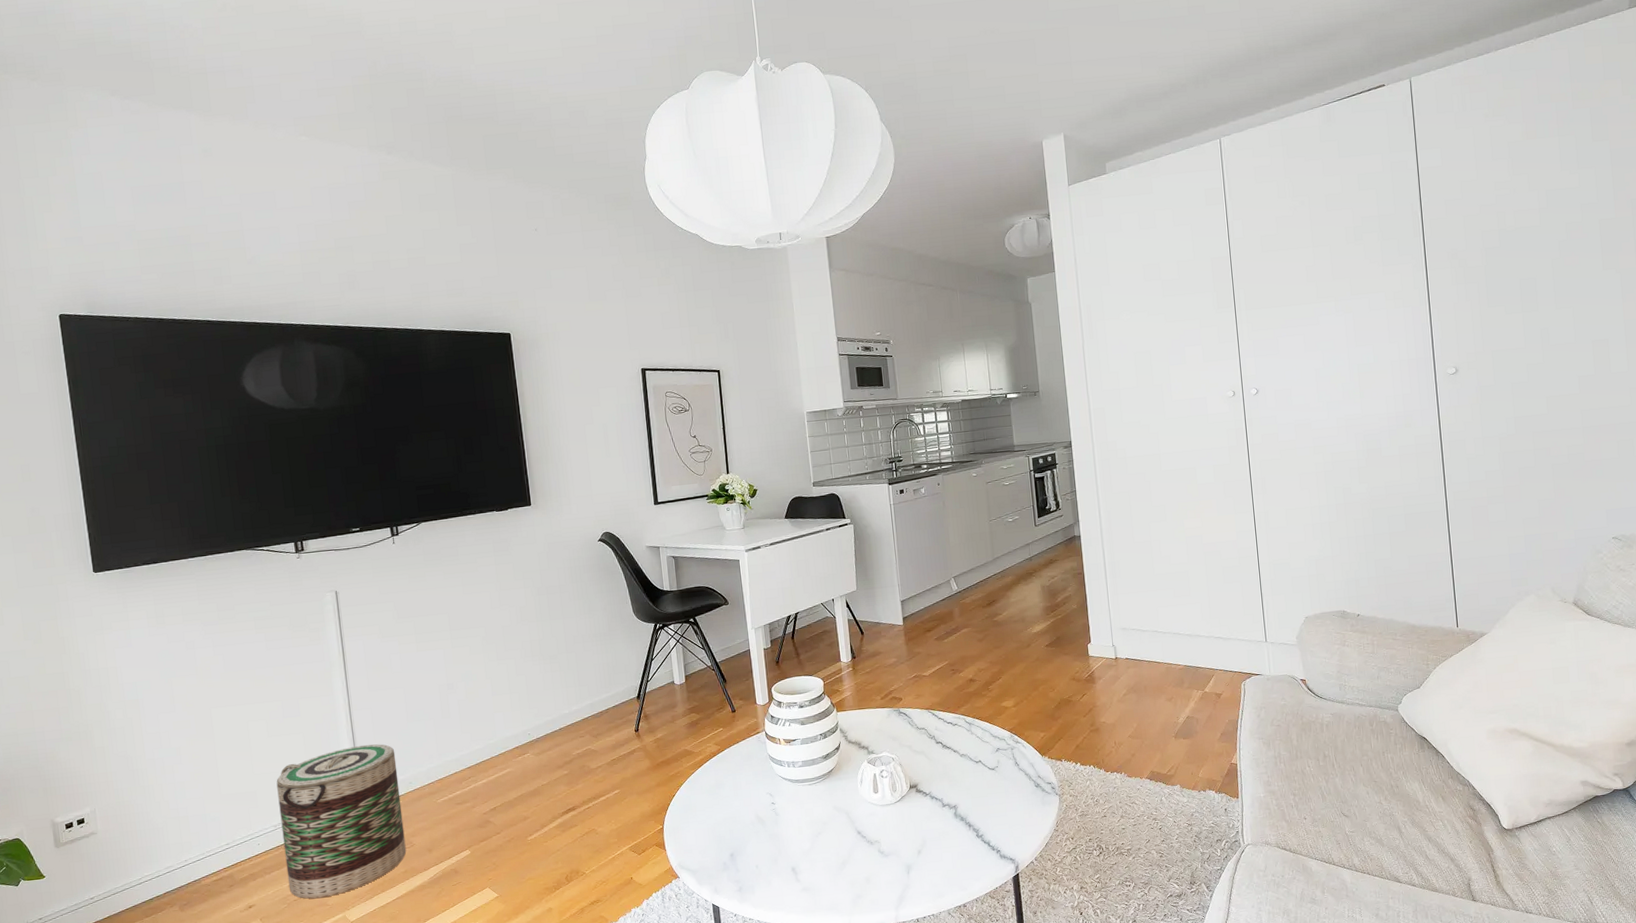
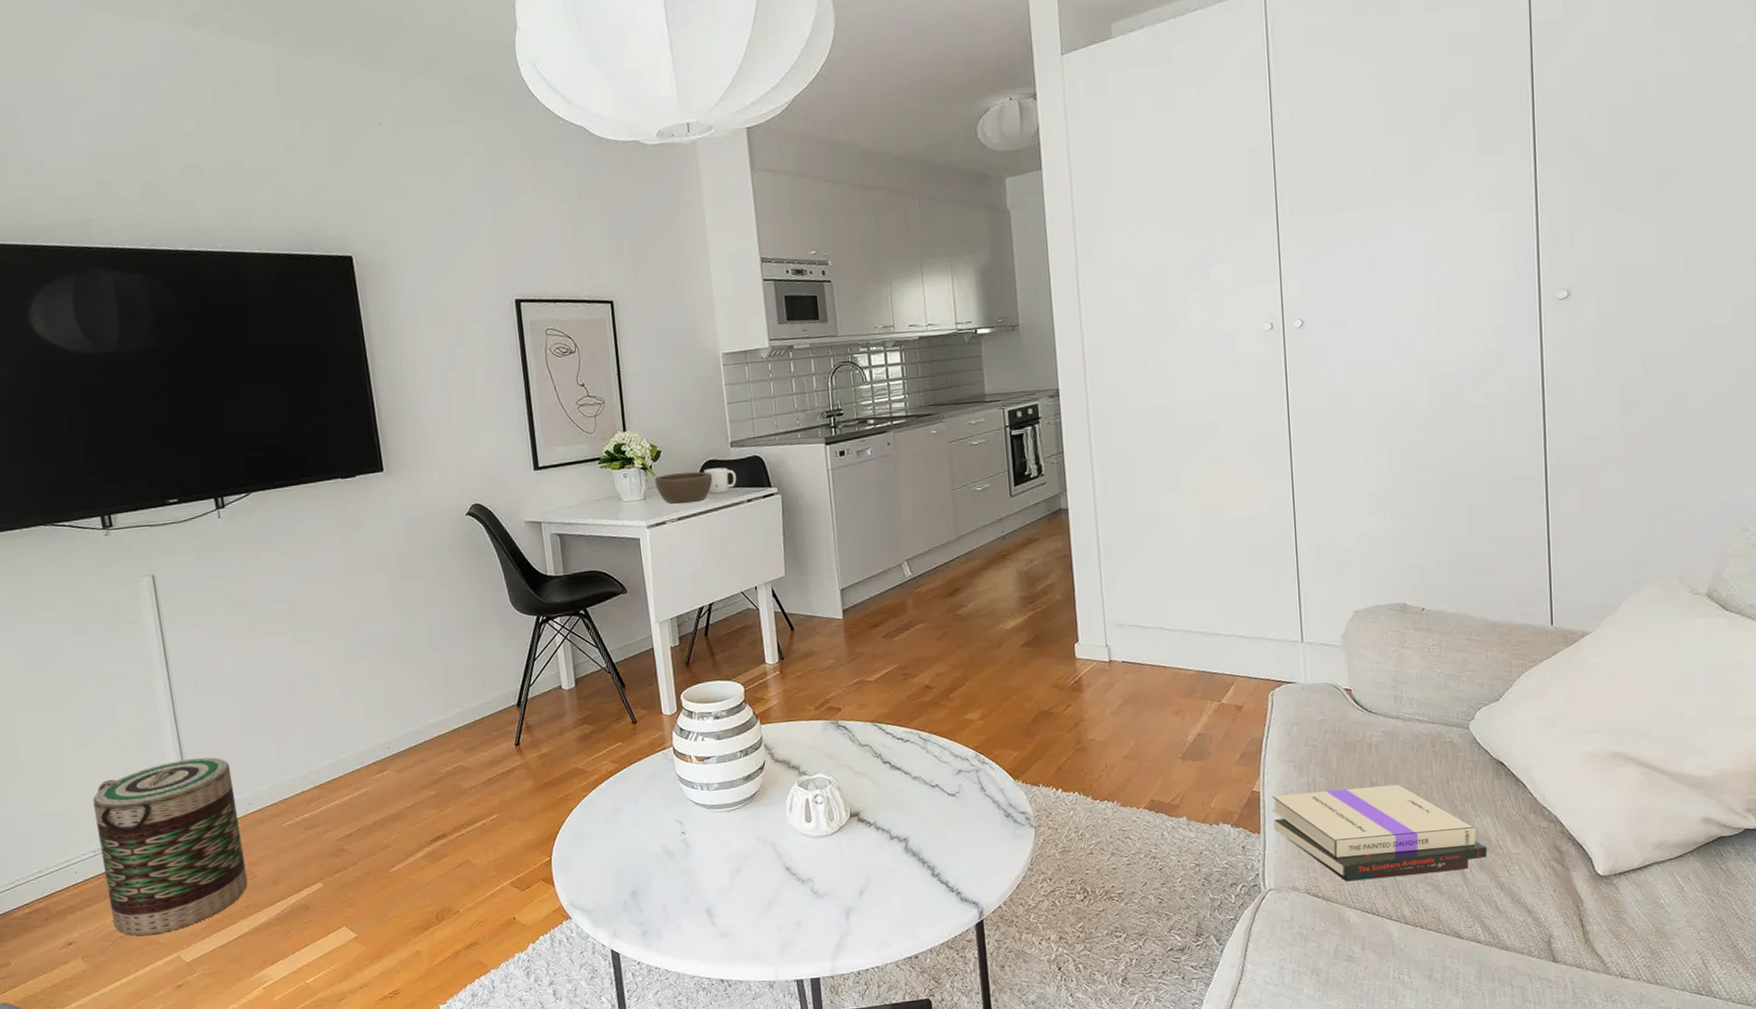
bowl: none [752,506,799,532] -> present [655,471,713,504]
mug: none [791,502,818,525] -> present [704,467,737,495]
books: none [1247,756,1417,837] -> present [1272,784,1487,882]

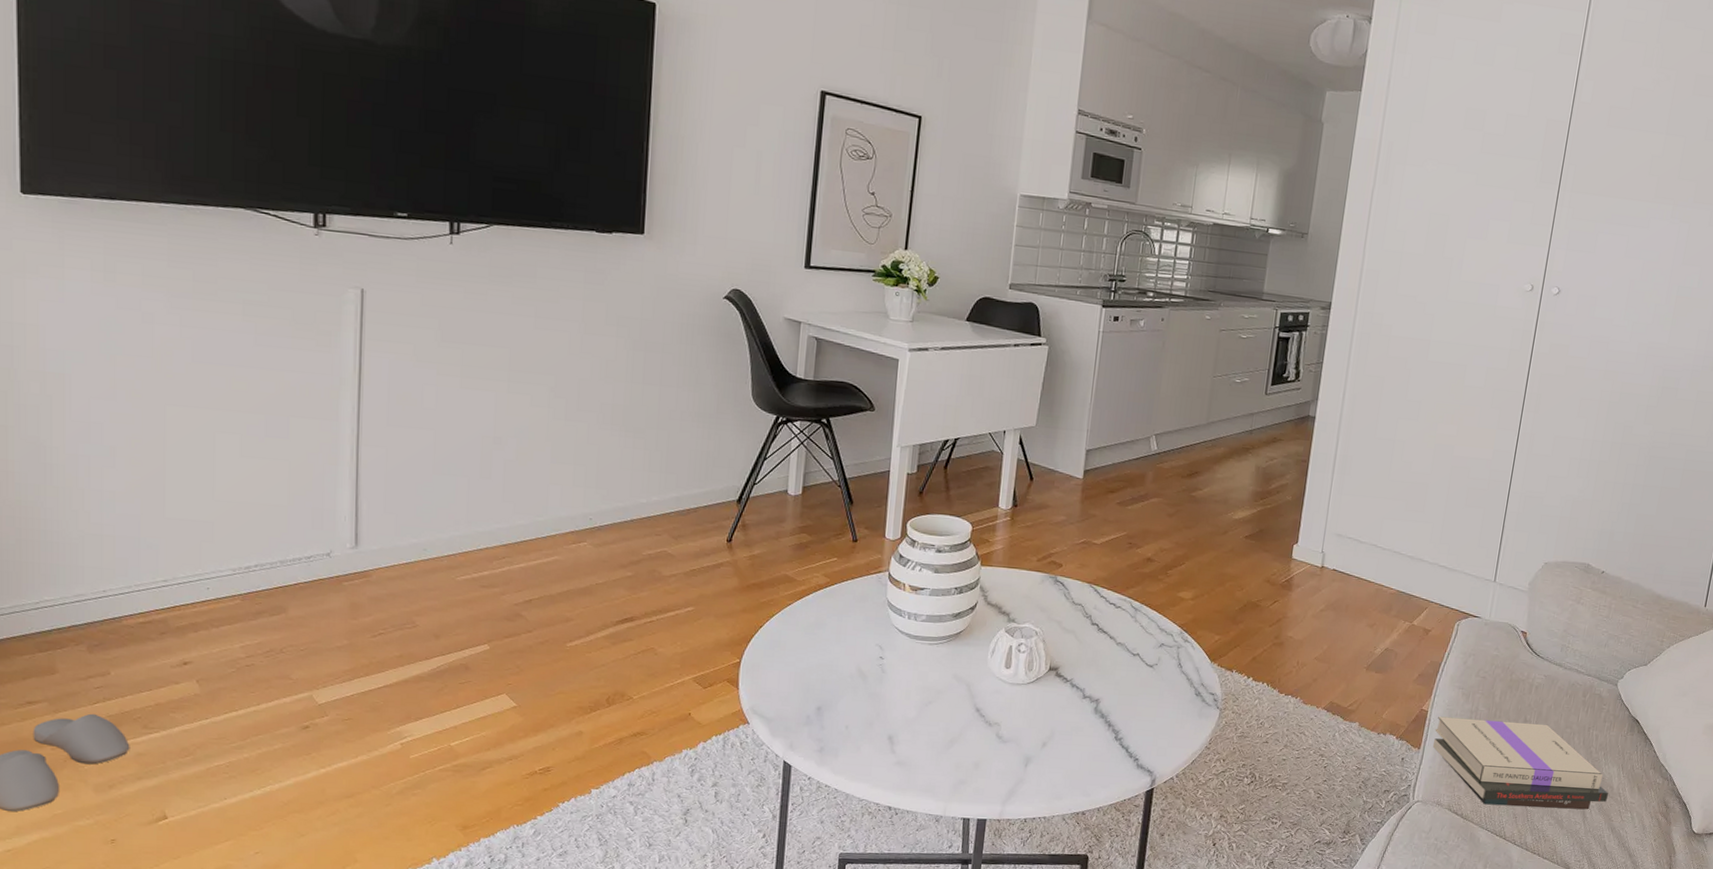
basket: present [92,757,248,936] -> none [241,490,411,669]
bowl: present [655,471,713,504] -> none [926,301,985,335]
mug: present [704,467,737,495] -> none [976,305,1009,333]

